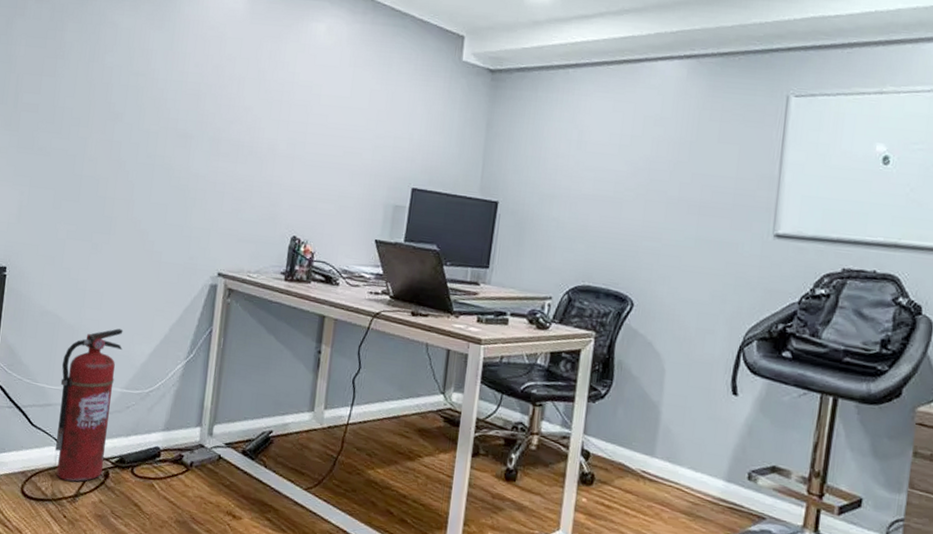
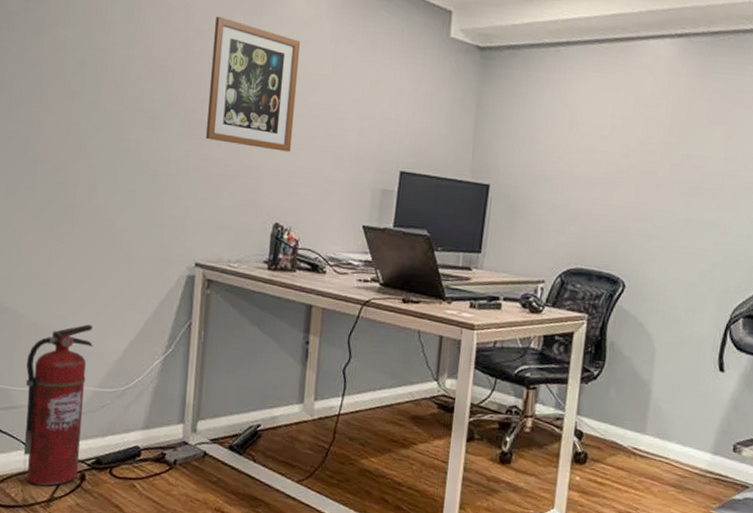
wall art: none [231,43,322,169] -> present [205,16,301,152]

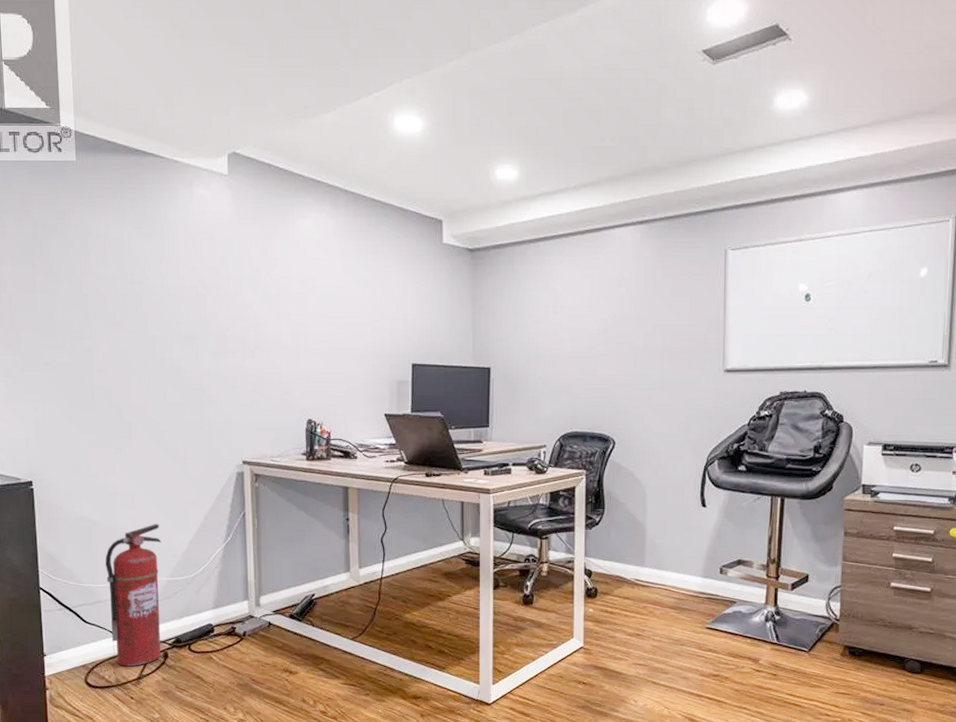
wall art: present [205,16,301,152] -> none [236,244,315,357]

